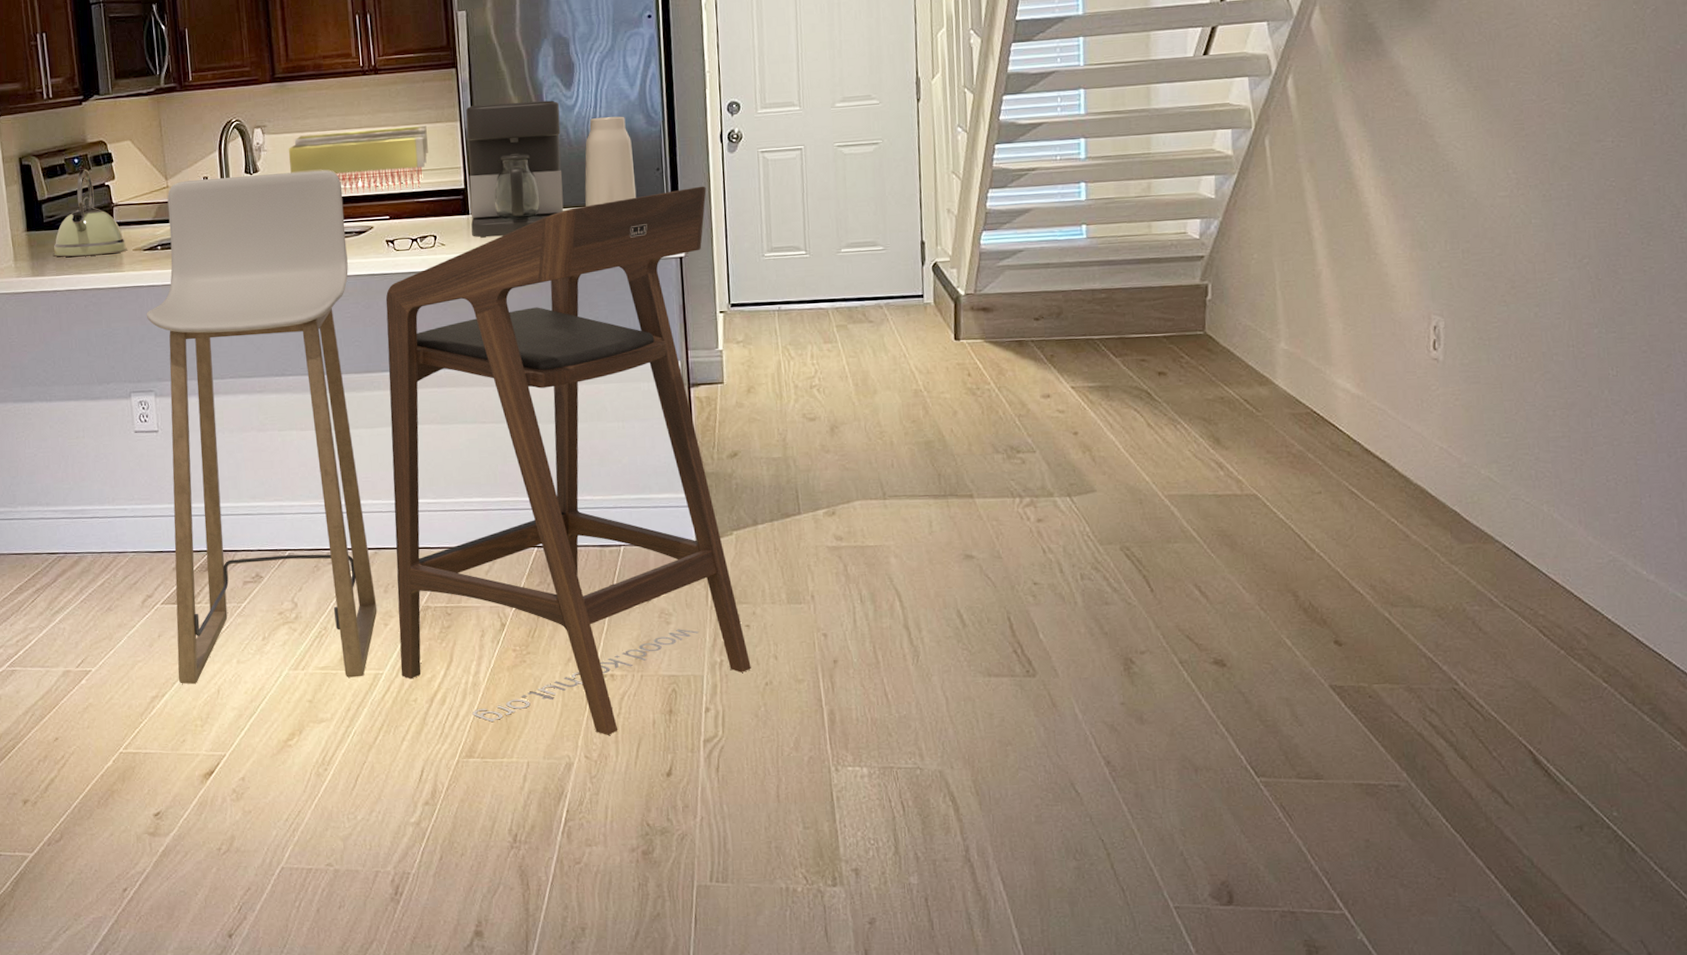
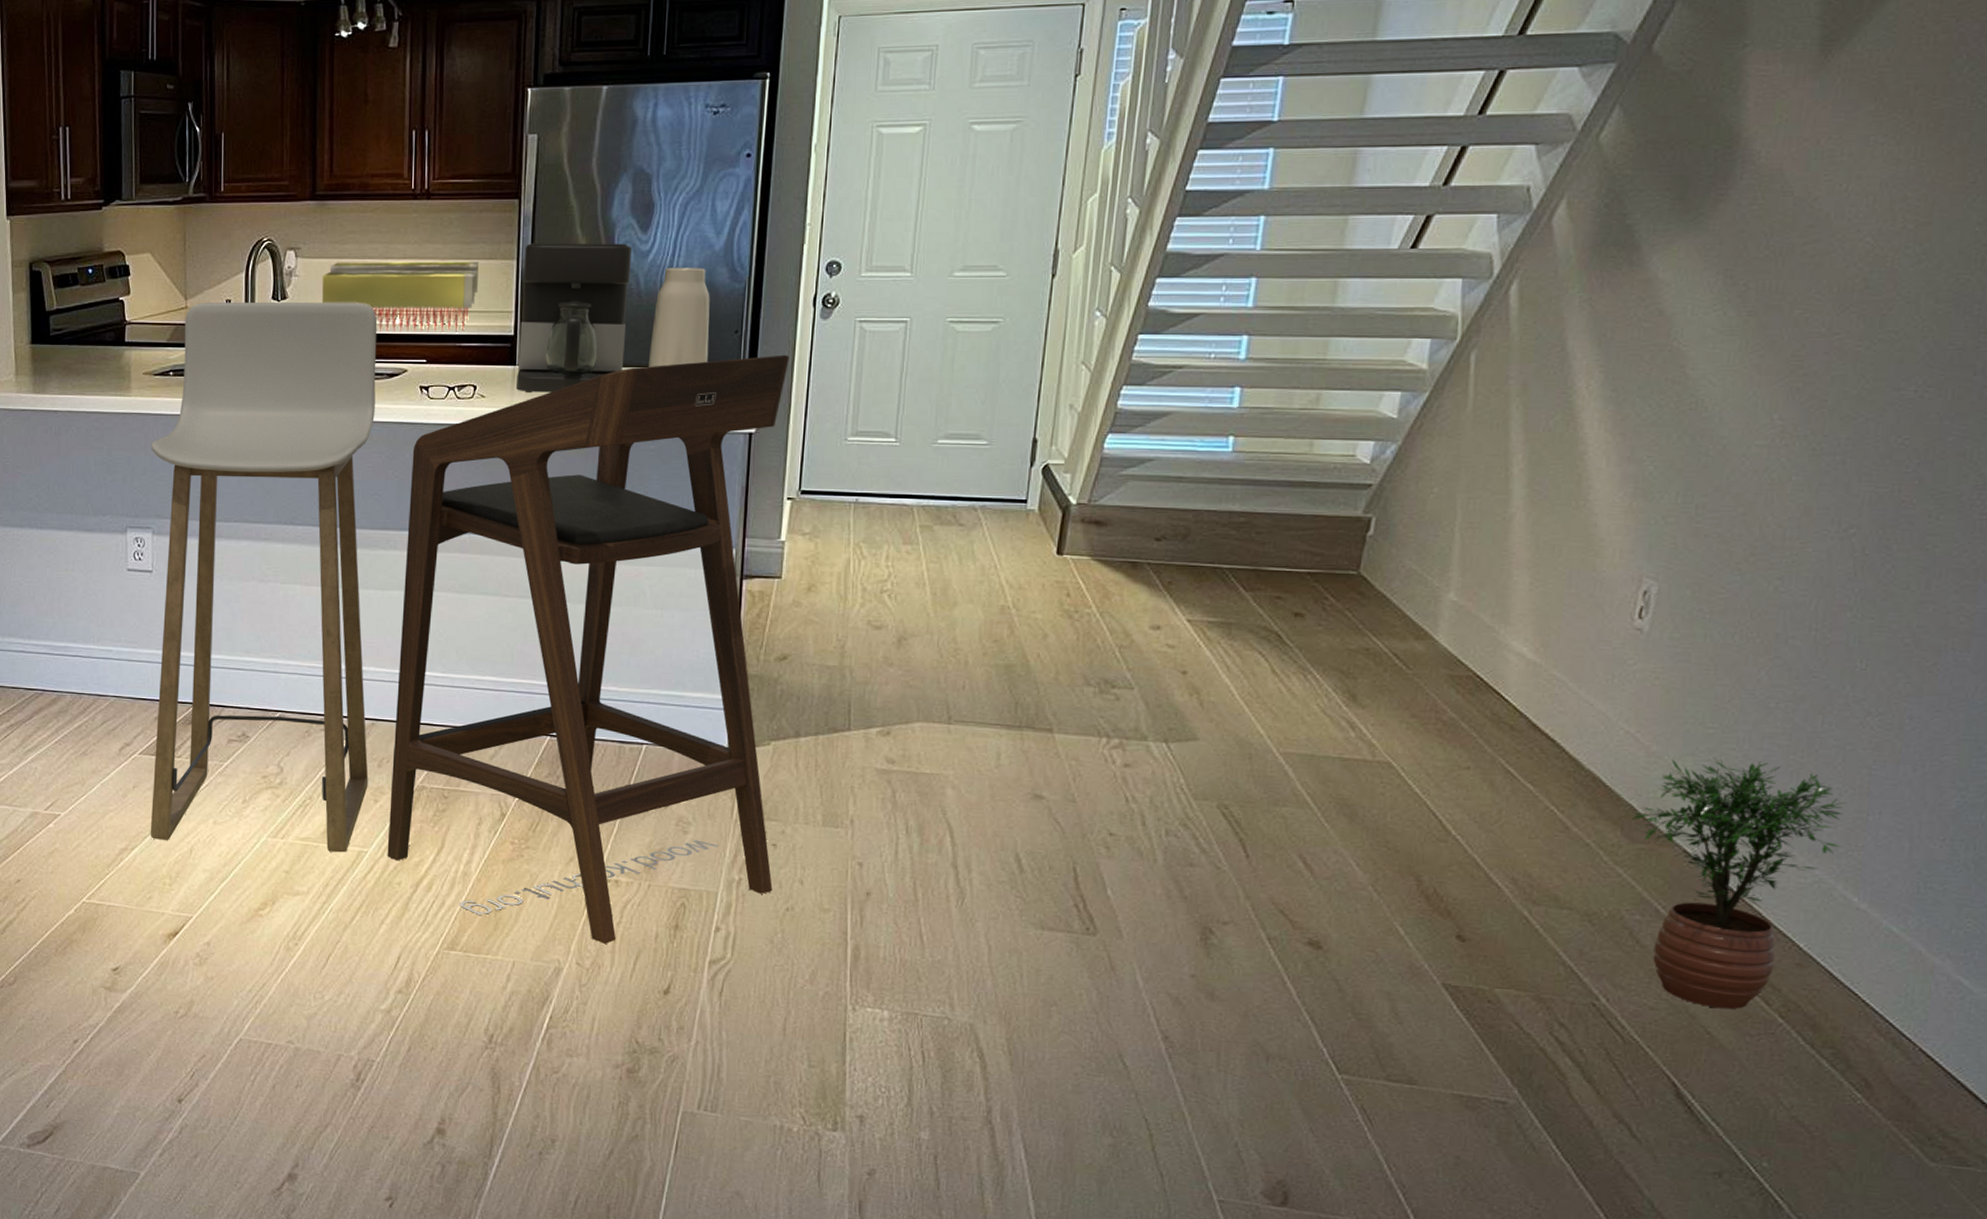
kettle: present [52,169,128,258] -> none [56,280,138,376]
potted plant: none [1457,462,1625,681] -> present [1632,758,1846,1010]

